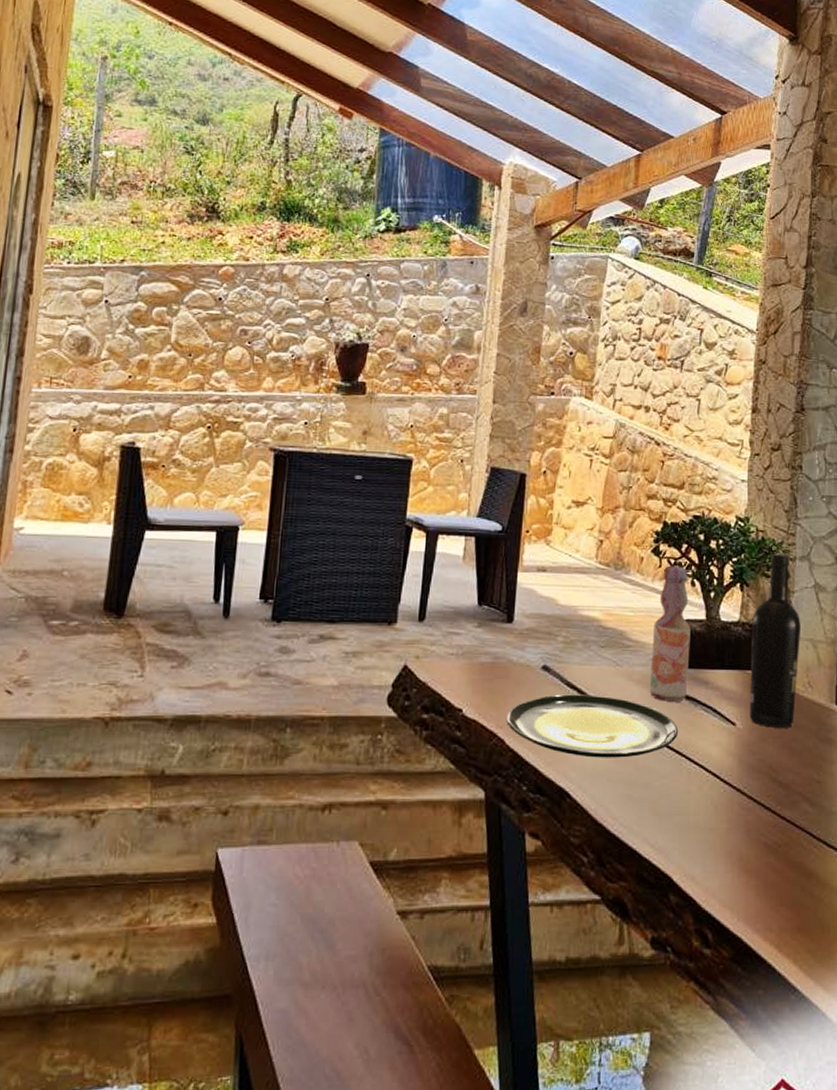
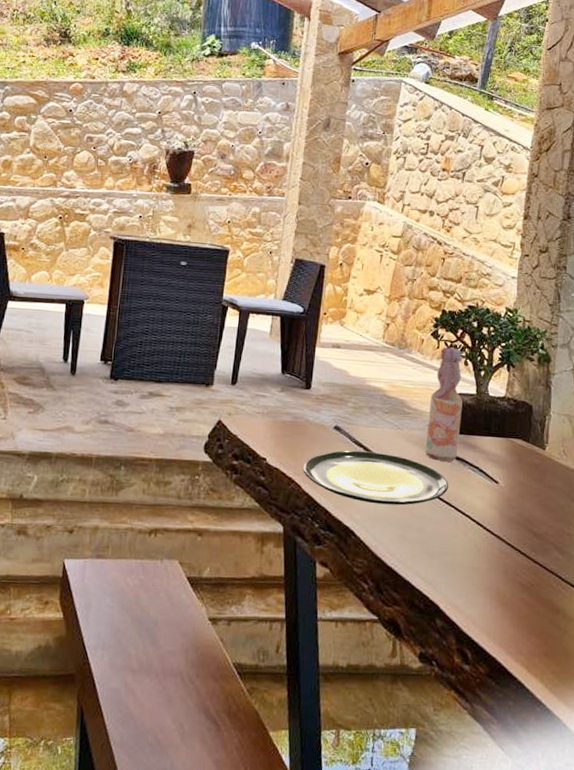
wine bottle: present [749,553,801,728] -> none [511,340,559,488]

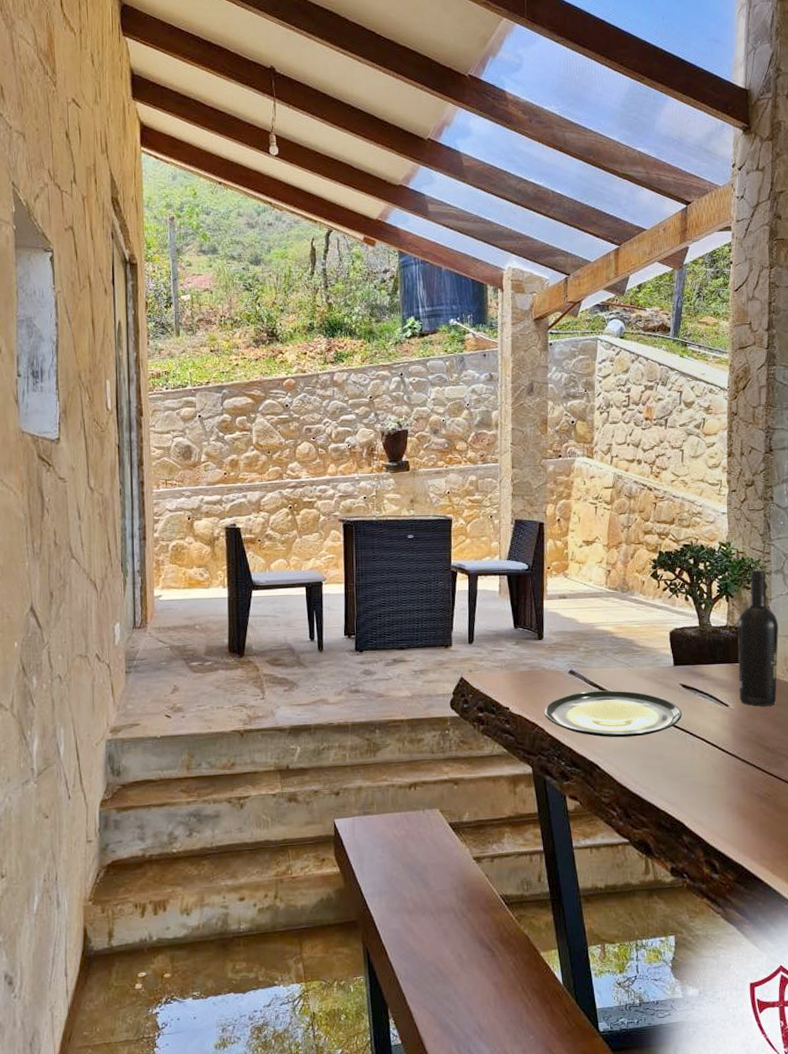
bottle: present [425,347,463,462] -> none [656,585,688,692]
wine bottle: none [511,340,559,488] -> present [737,569,779,707]

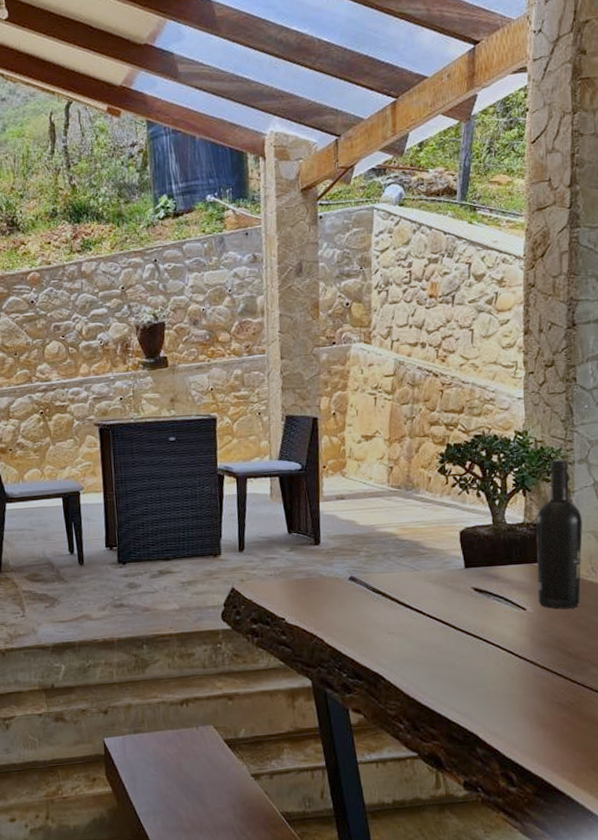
plate: present [544,690,683,738] -> none [323,596,475,647]

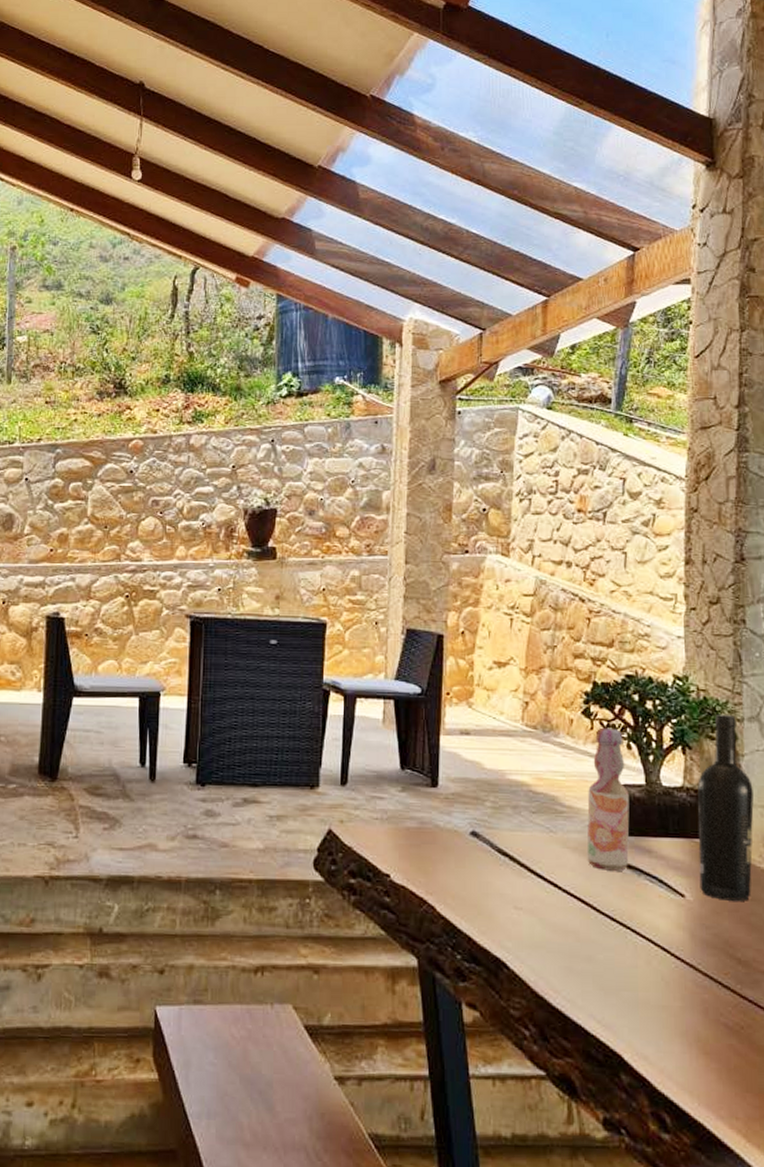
bottle: none [445,481,480,596] -> present [586,727,630,871]

